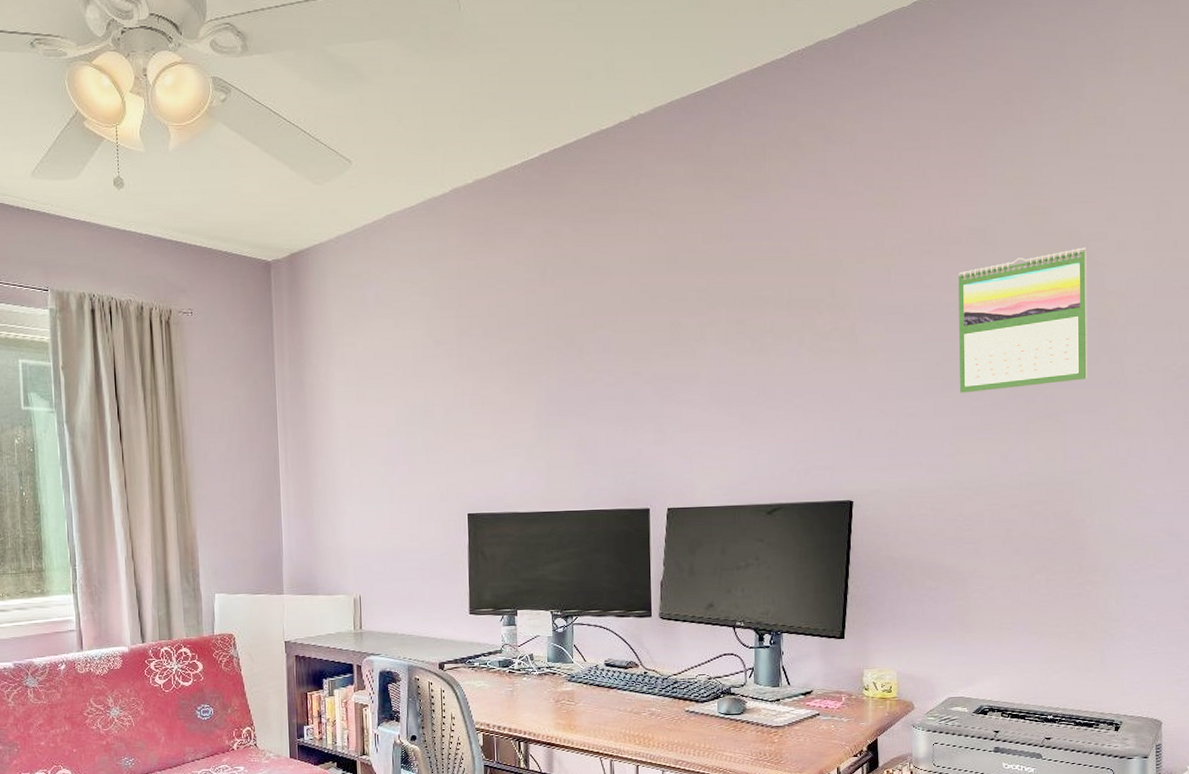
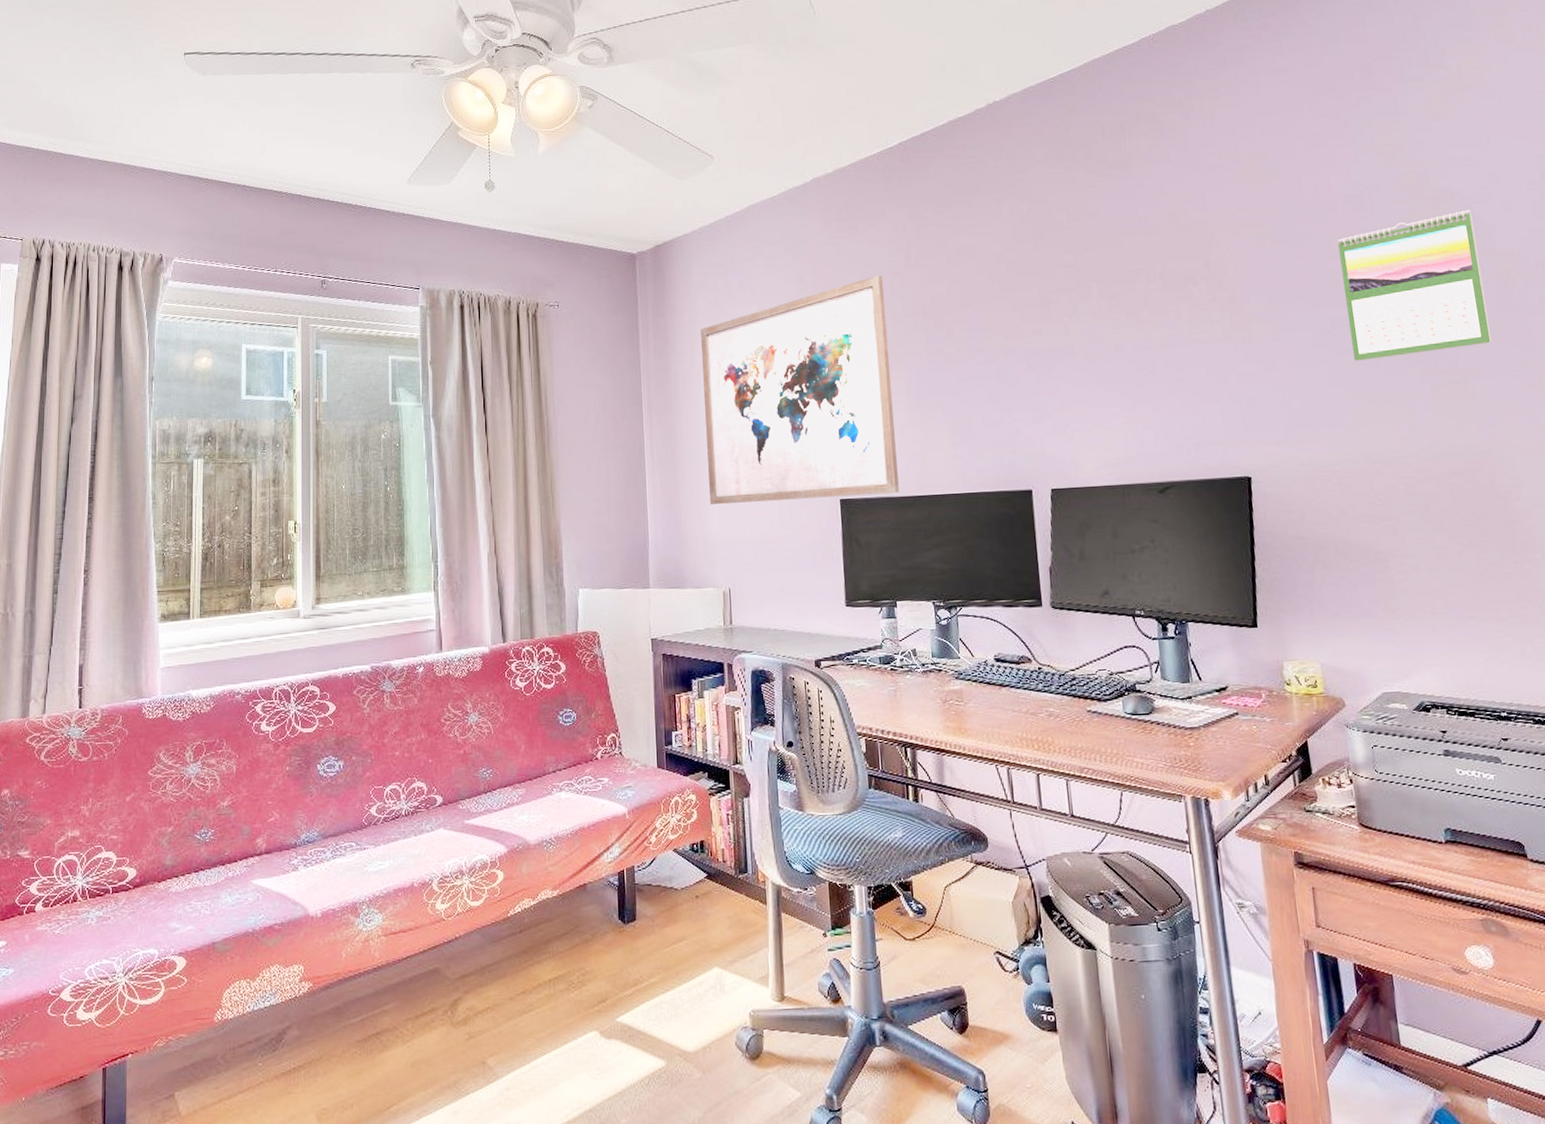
wall art: none [336,292,524,516] -> present [701,275,899,504]

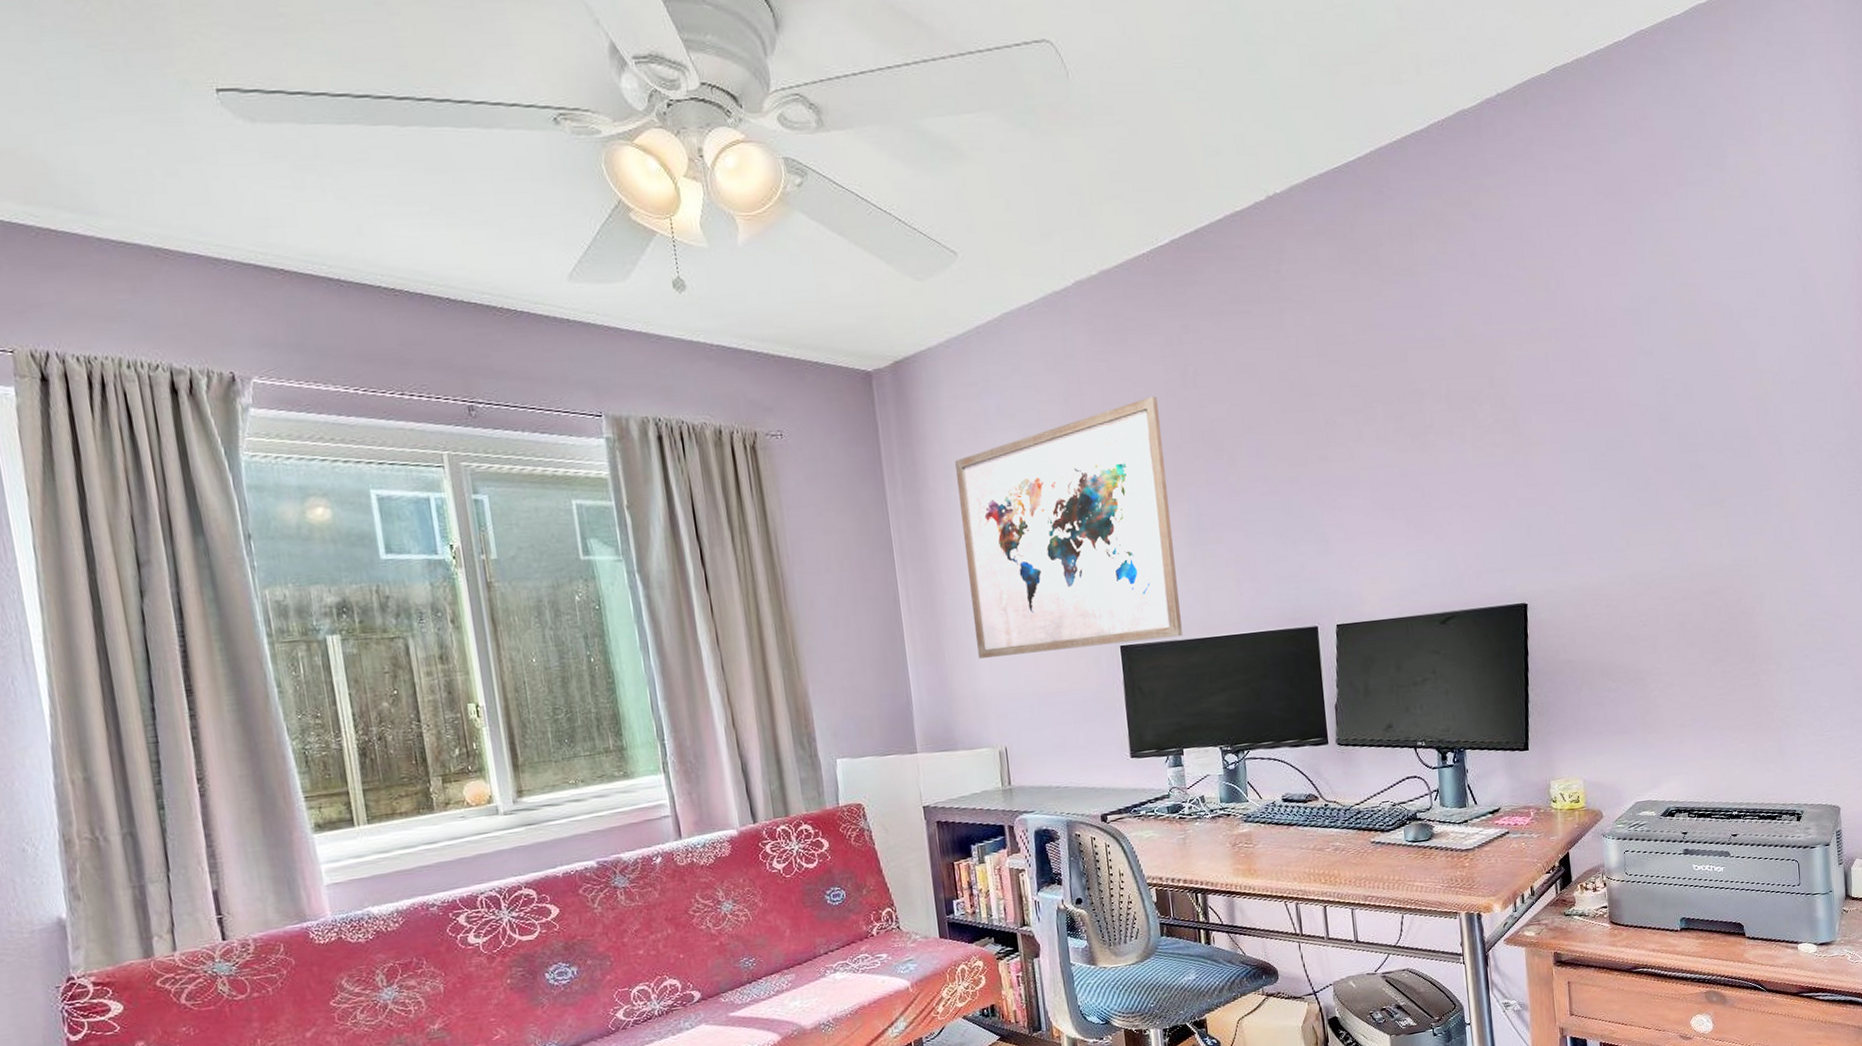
calendar: present [1337,210,1491,362] -> none [1616,325,1748,484]

